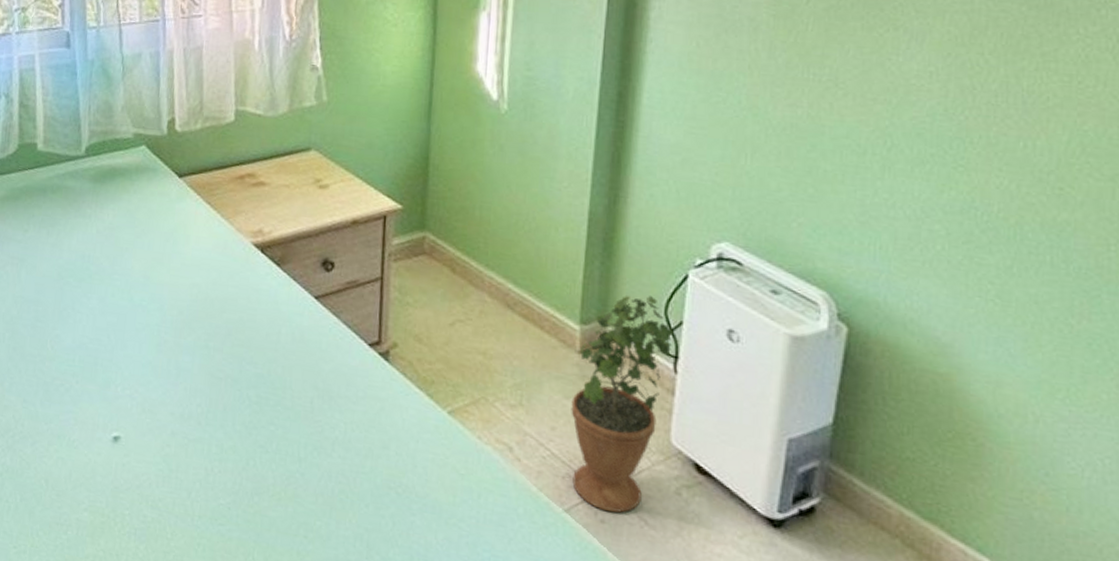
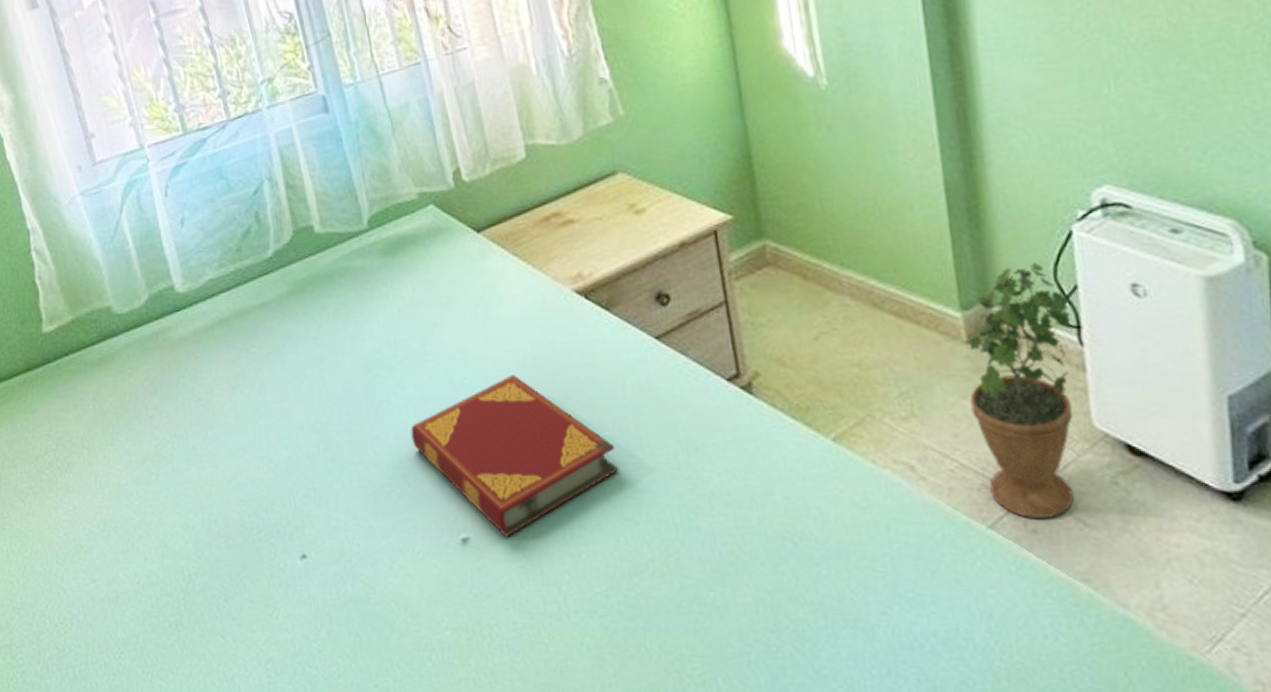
hardback book: none [87,305,262,443] -> present [411,375,619,538]

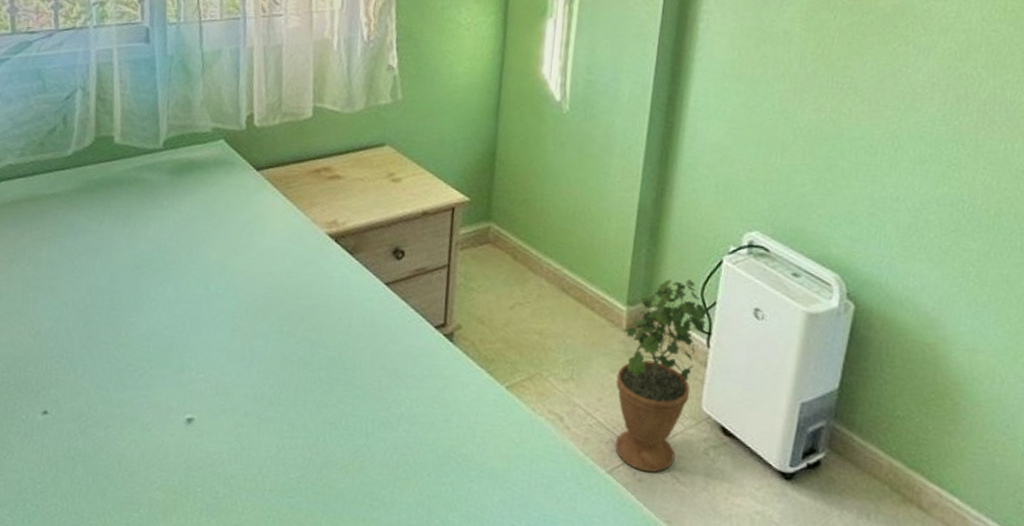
hardback book: present [411,375,619,538] -> none [162,292,333,423]

